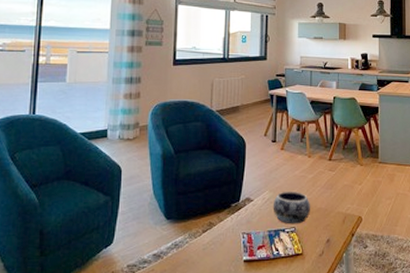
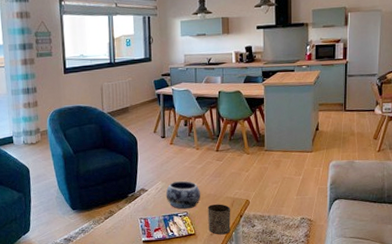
cup: none [317,220,342,256] -> present [207,204,231,235]

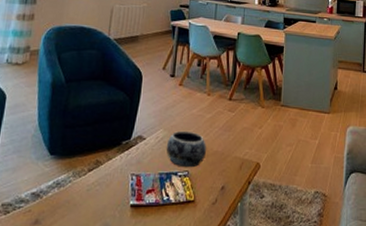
cup: present [207,204,231,235] -> none [211,164,239,205]

